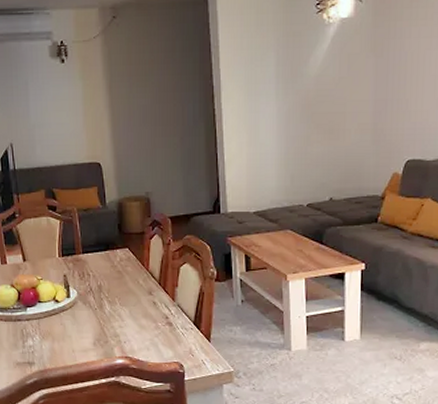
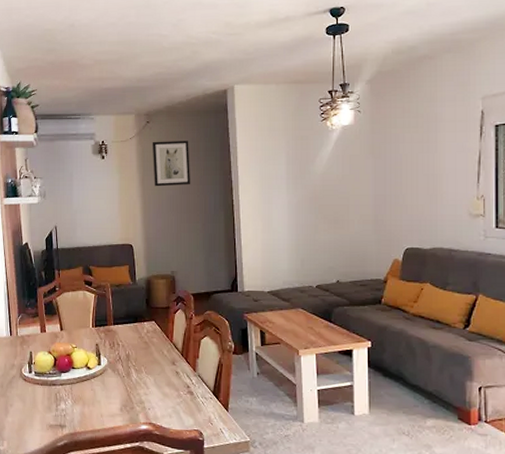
wall art: none [119,39,166,95] -> present [152,140,191,187]

